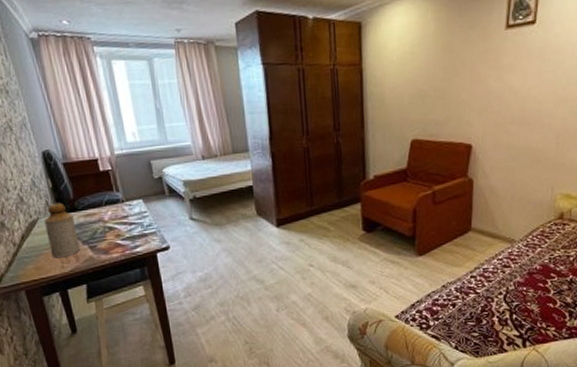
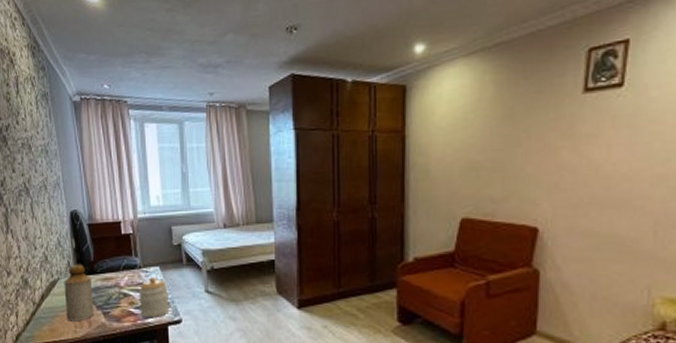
jar: none [123,210,157,248] -> present [138,277,170,318]

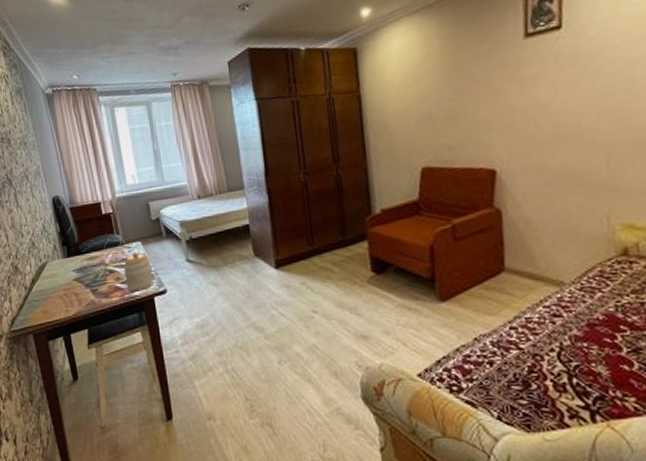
bottle: present [64,264,94,322] -> none [52,246,83,302]

